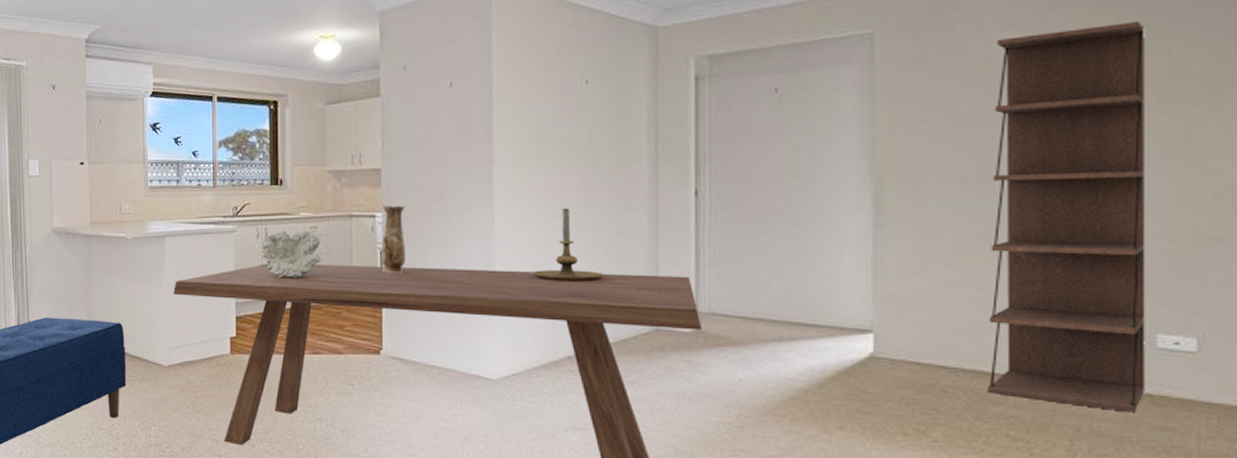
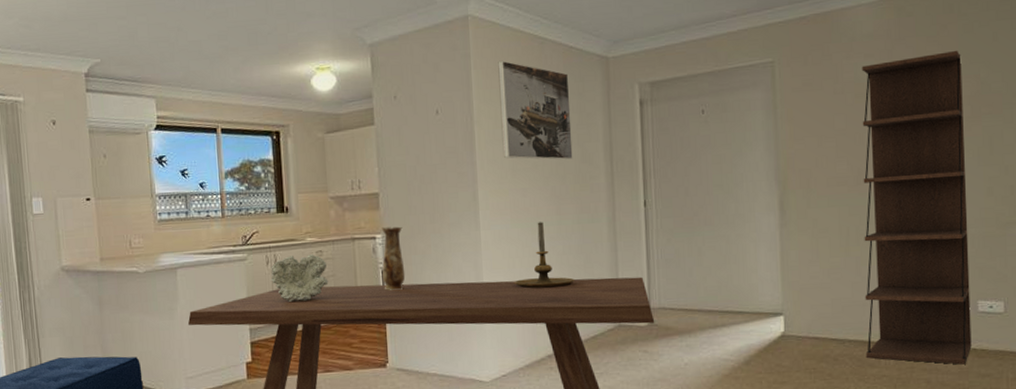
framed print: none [524,29,609,140] -> present [498,60,573,160]

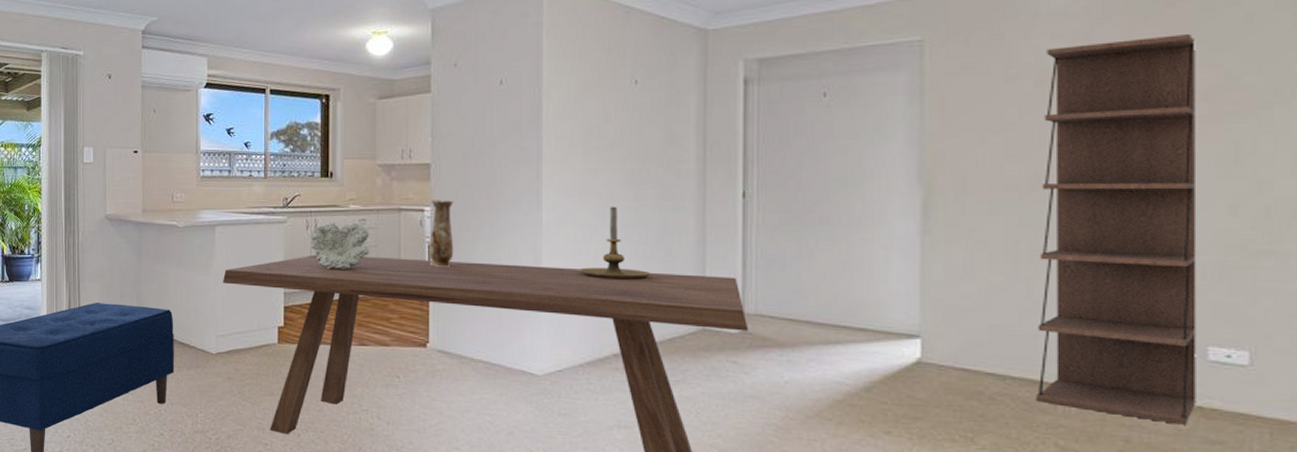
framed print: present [498,60,573,160] -> none [574,29,658,140]

